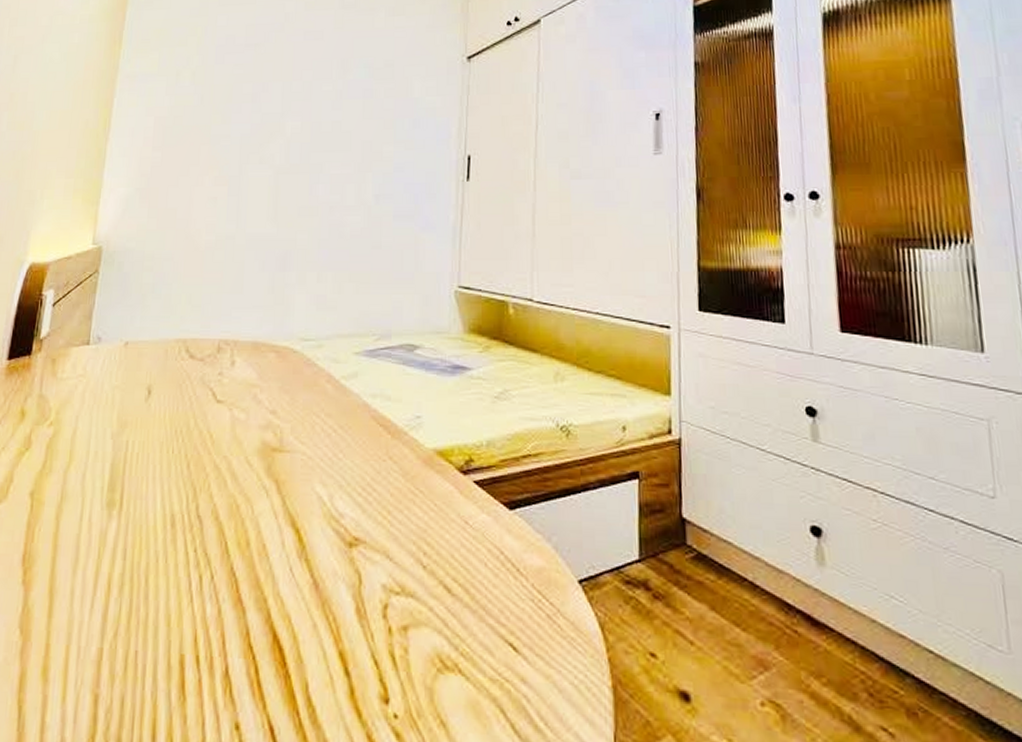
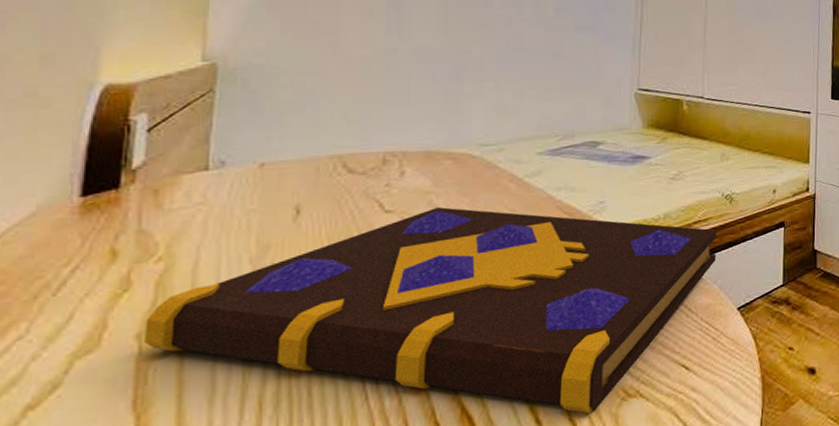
book: none [35,402,551,678] -> present [145,206,717,414]

